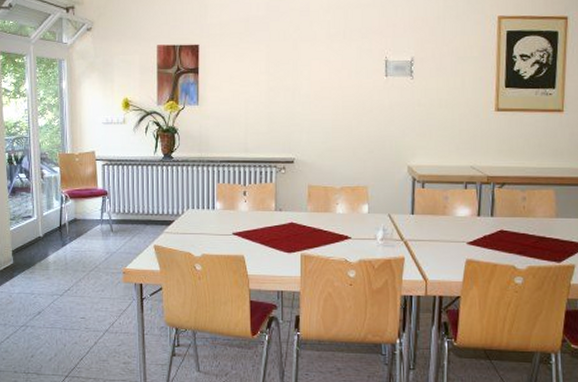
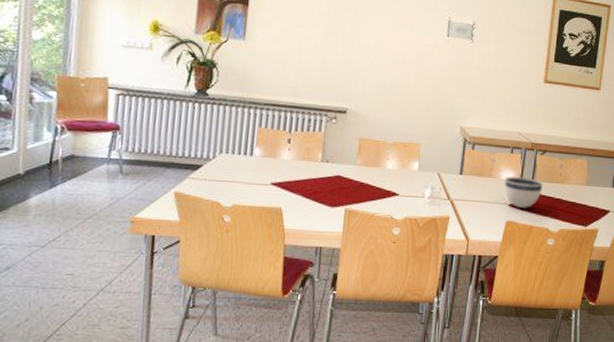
bowl: none [461,213,505,245] -> present [504,177,543,208]

